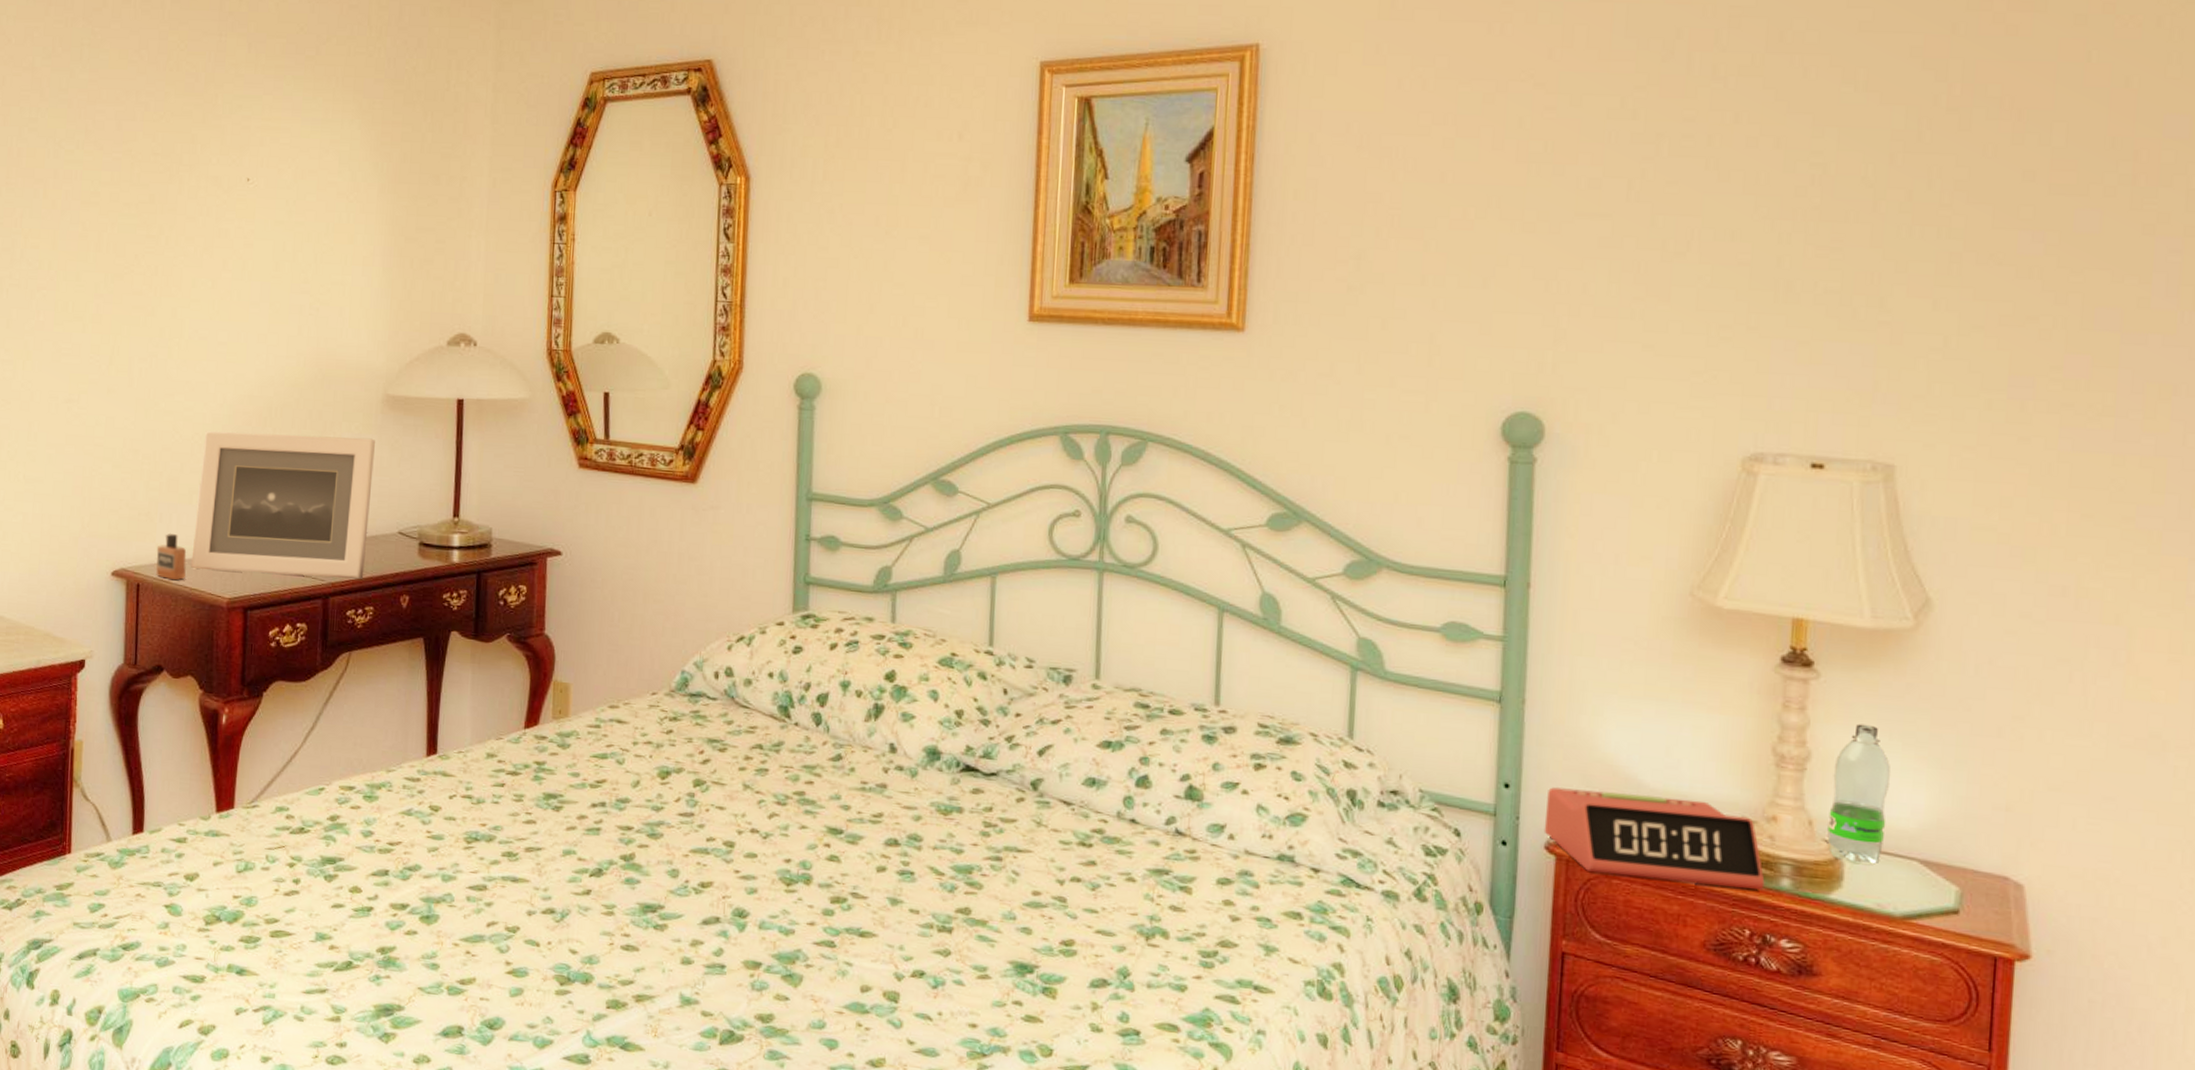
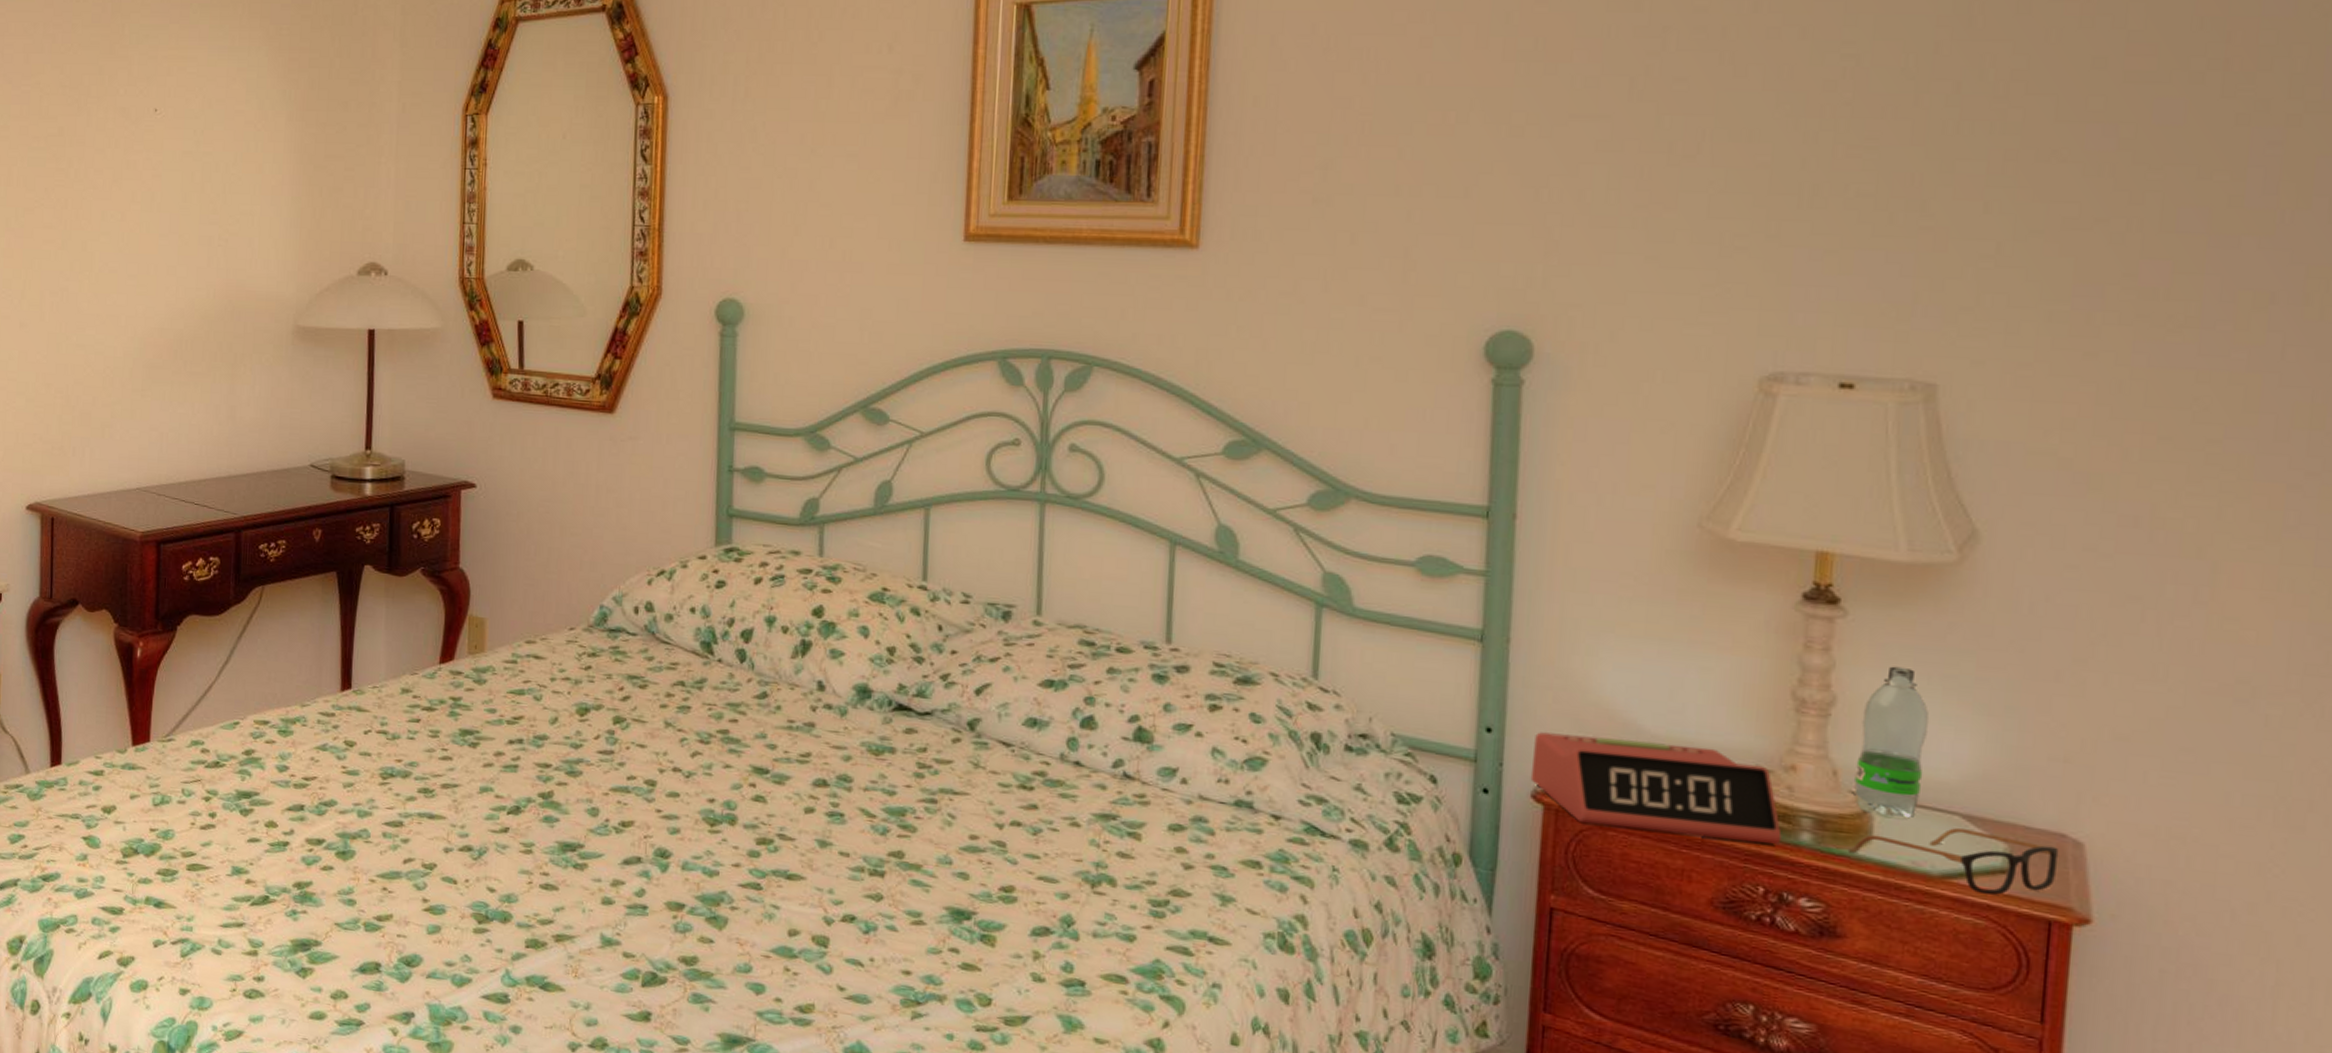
perfume: present [155,534,187,581] -> none [69,467,100,514]
picture frame: present [191,431,375,579] -> none [104,364,286,512]
eyeglasses: none [1823,872,2003,935] -> present [1849,827,2060,896]

